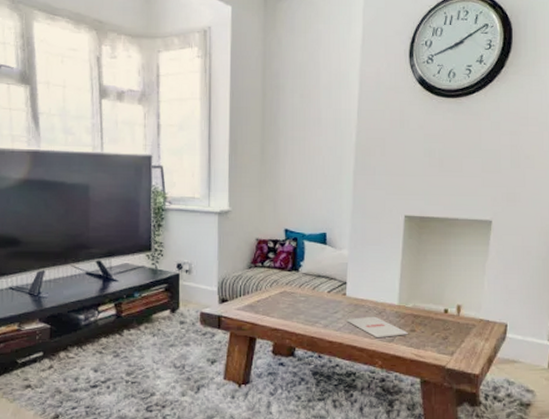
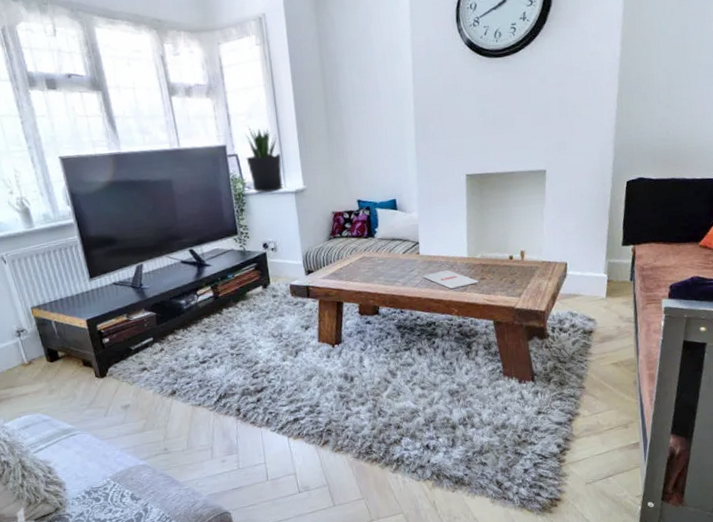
planter: none [171,139,209,209] -> present [244,126,282,192]

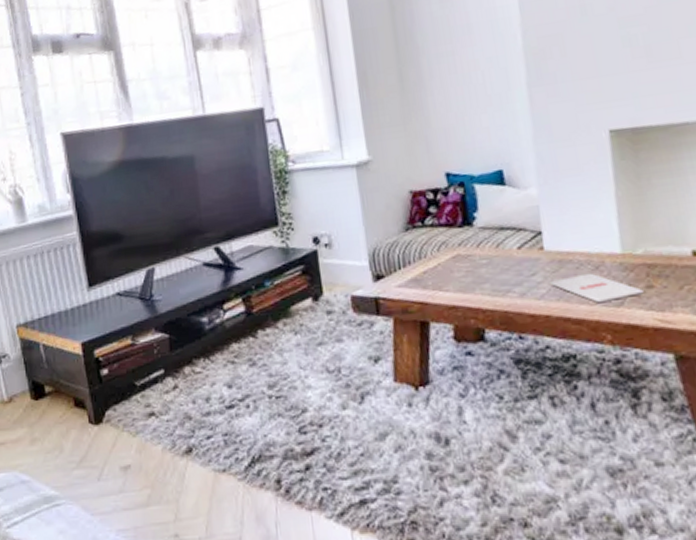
planter: present [244,126,282,192] -> none [288,82,339,167]

